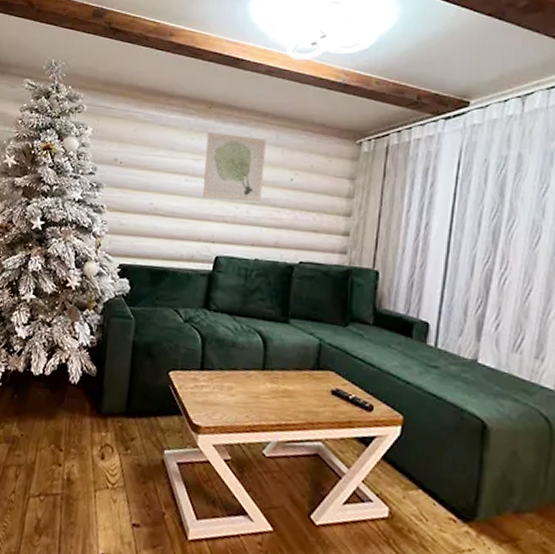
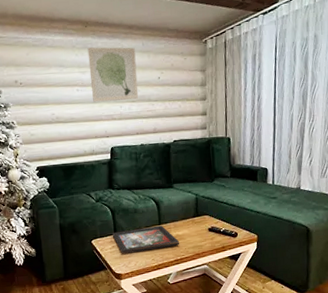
decorative tray: none [197,366,288,405] -> present [112,225,180,254]

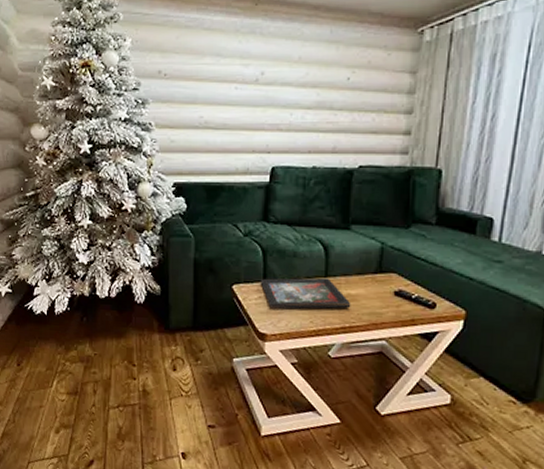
wall art: present [87,47,139,102] -> none [254,32,319,107]

